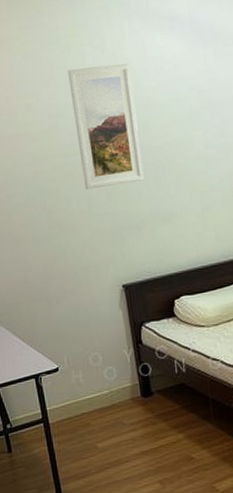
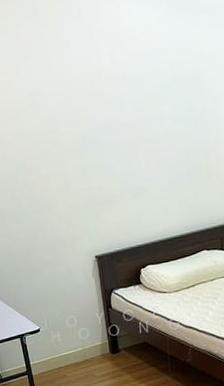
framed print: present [68,63,145,190] -> none [46,36,117,167]

